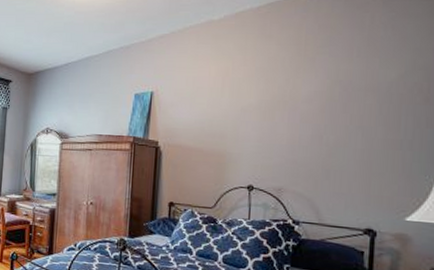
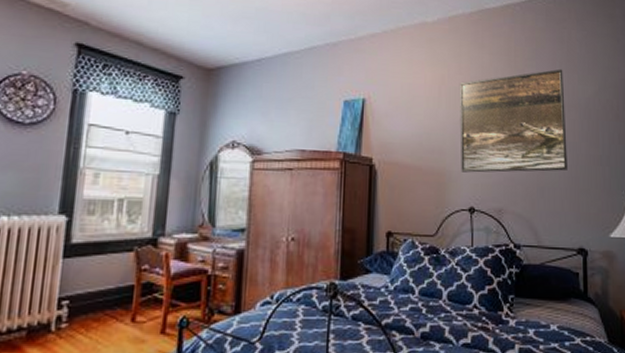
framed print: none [241,54,362,155] -> present [460,68,568,173]

